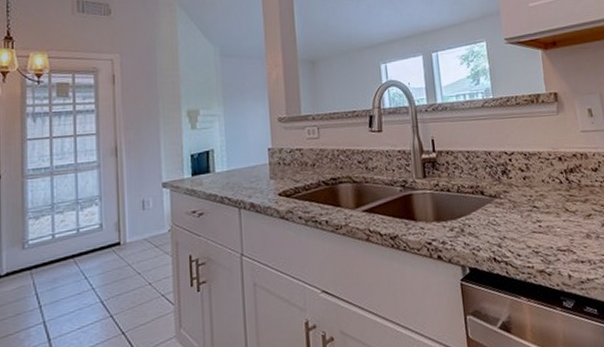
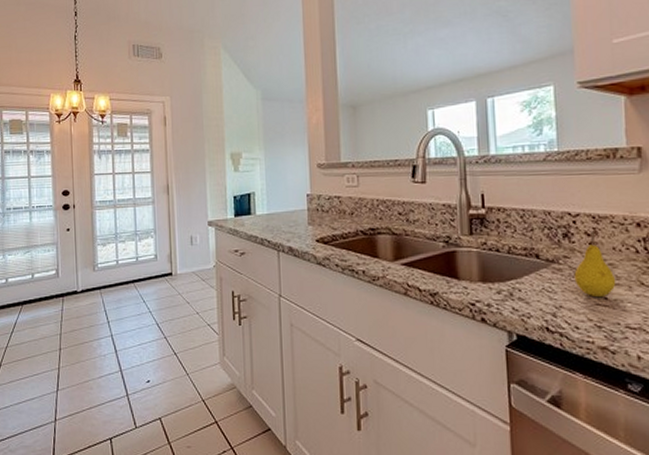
fruit: none [513,166,547,226] -> present [574,231,616,298]

